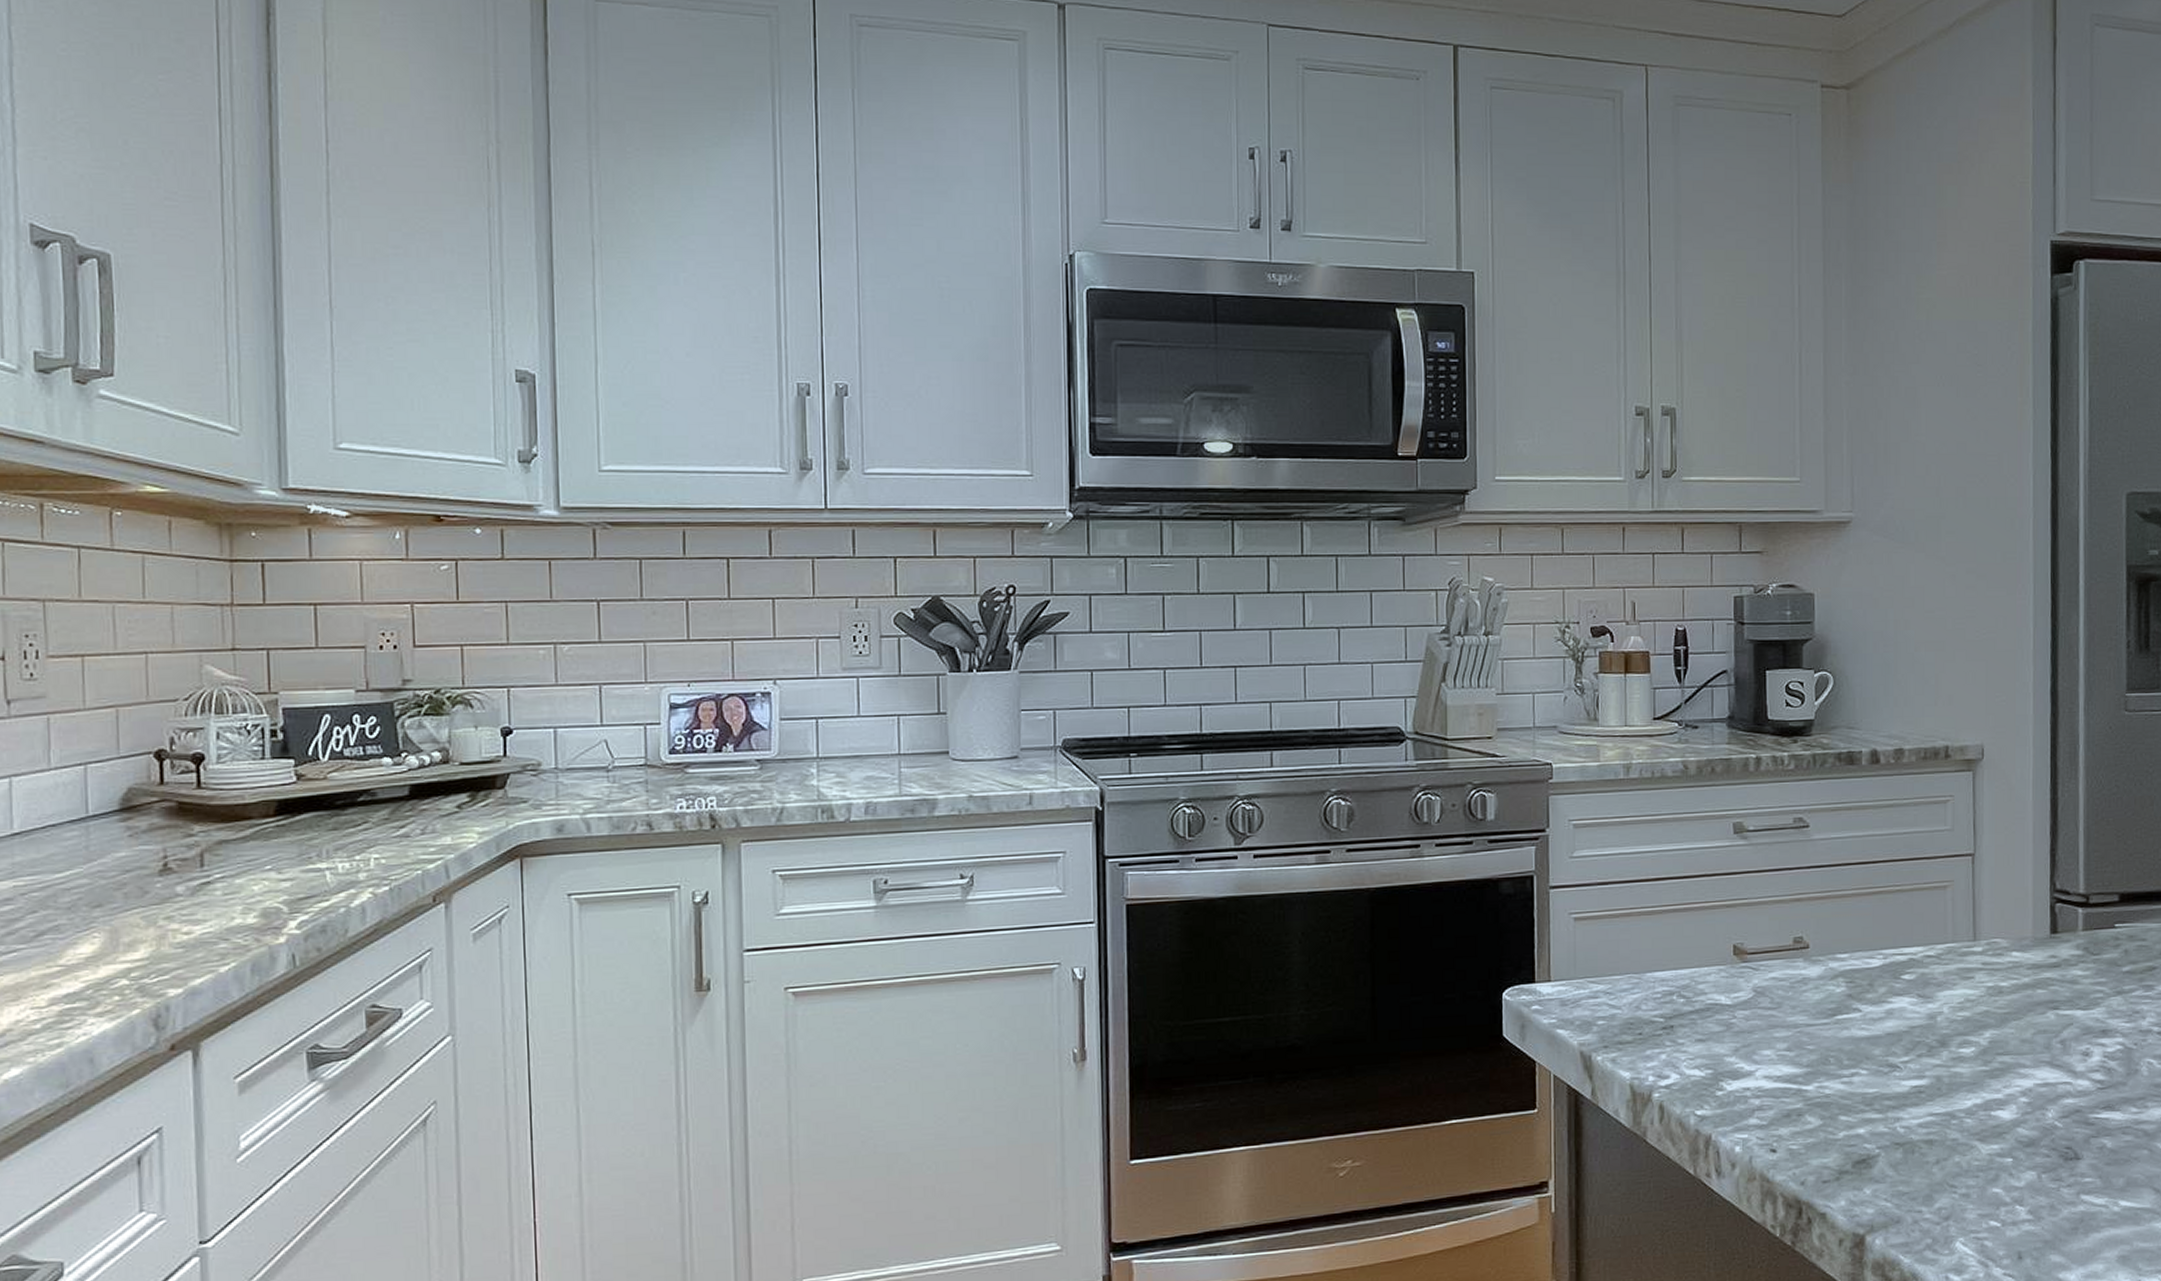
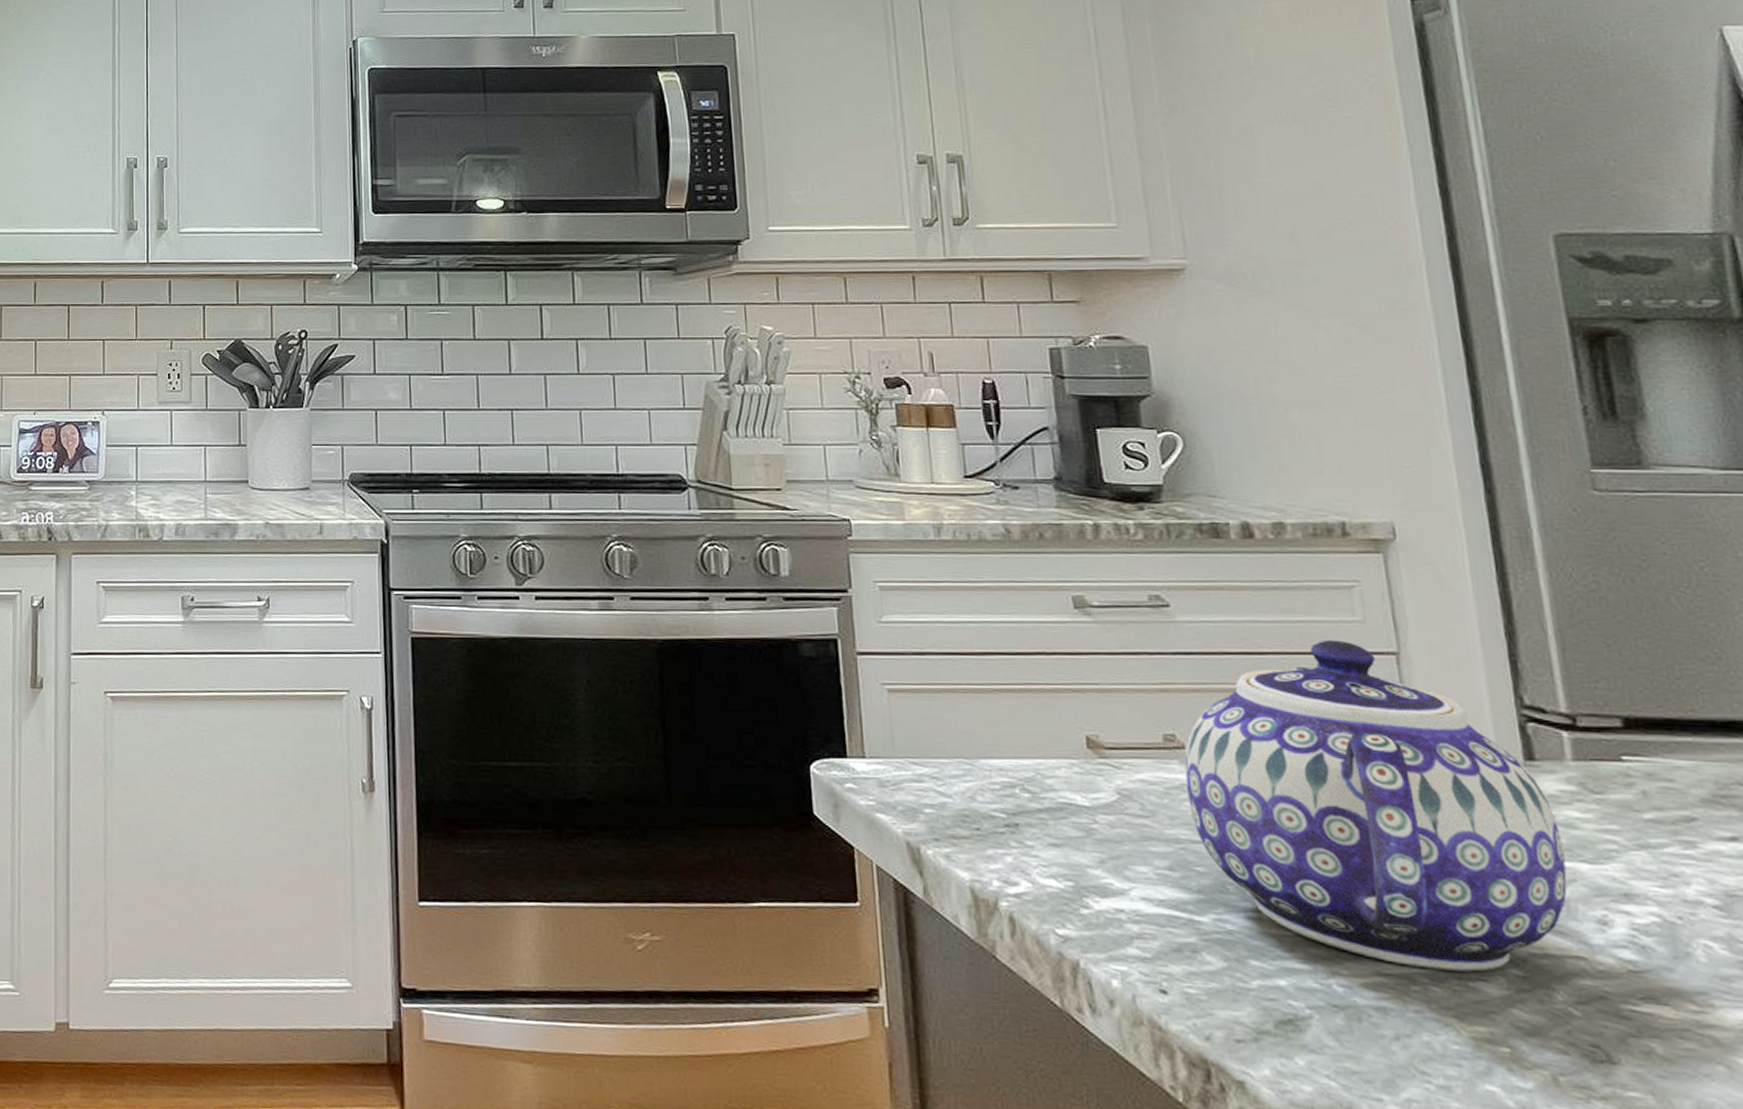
teapot: none [1807,846,2067,1106] -> present [1184,639,1568,973]

